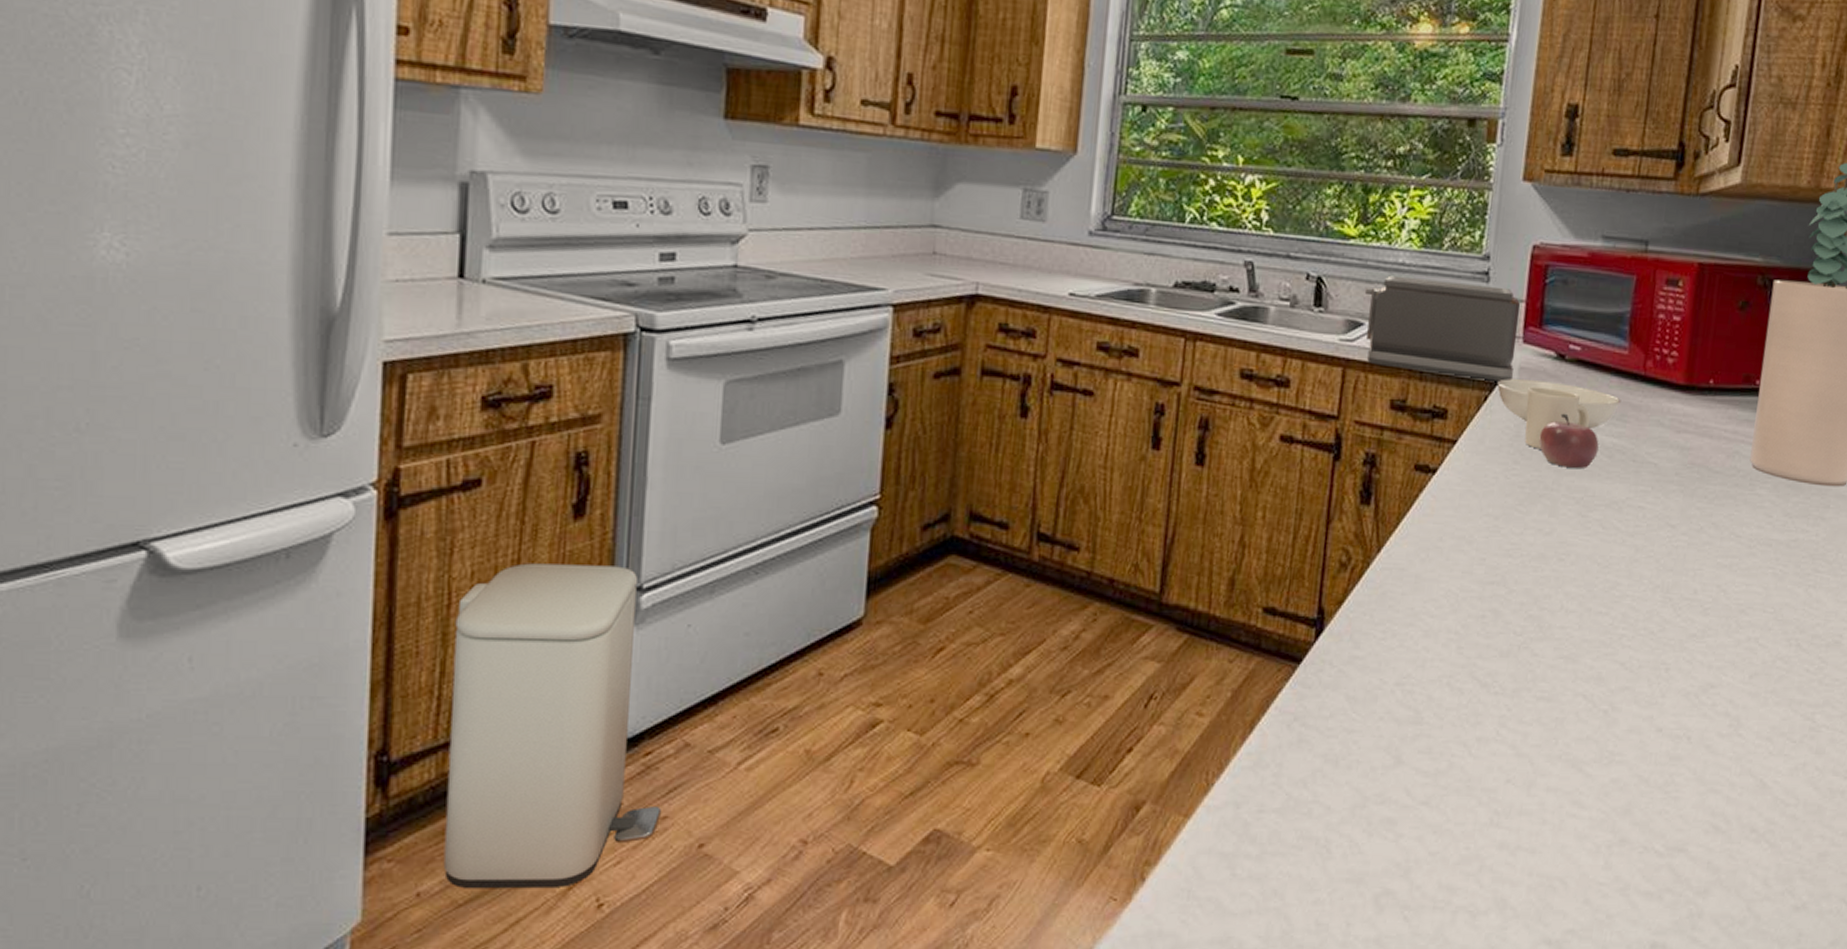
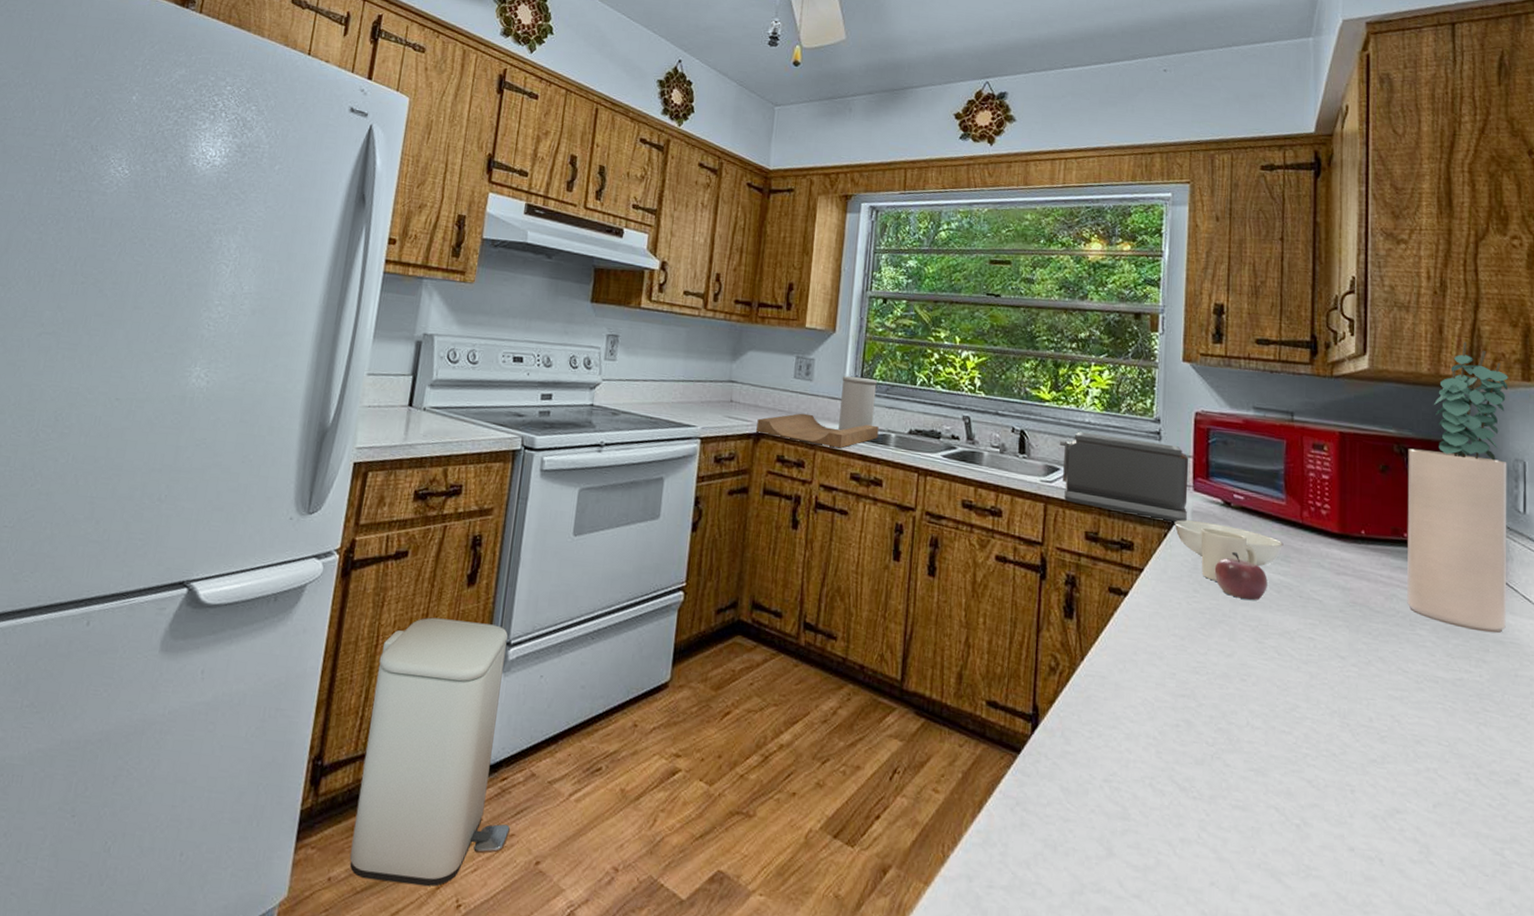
cutting board: none [970,265,1135,311] -> present [756,413,879,449]
canister: none [1081,213,1133,288] -> present [838,376,877,431]

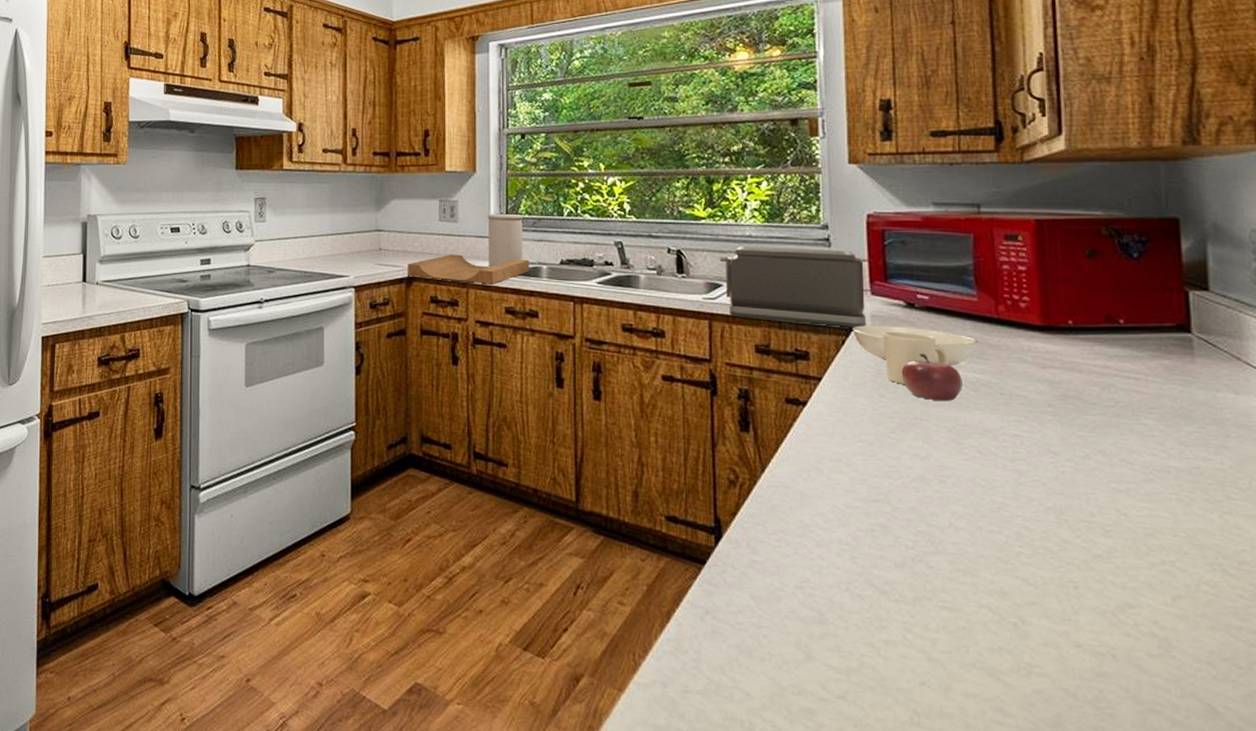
pedal bin: present [349,617,511,886] -> none [83,469,221,703]
vase: present [1407,341,1508,634] -> none [1119,108,1250,418]

